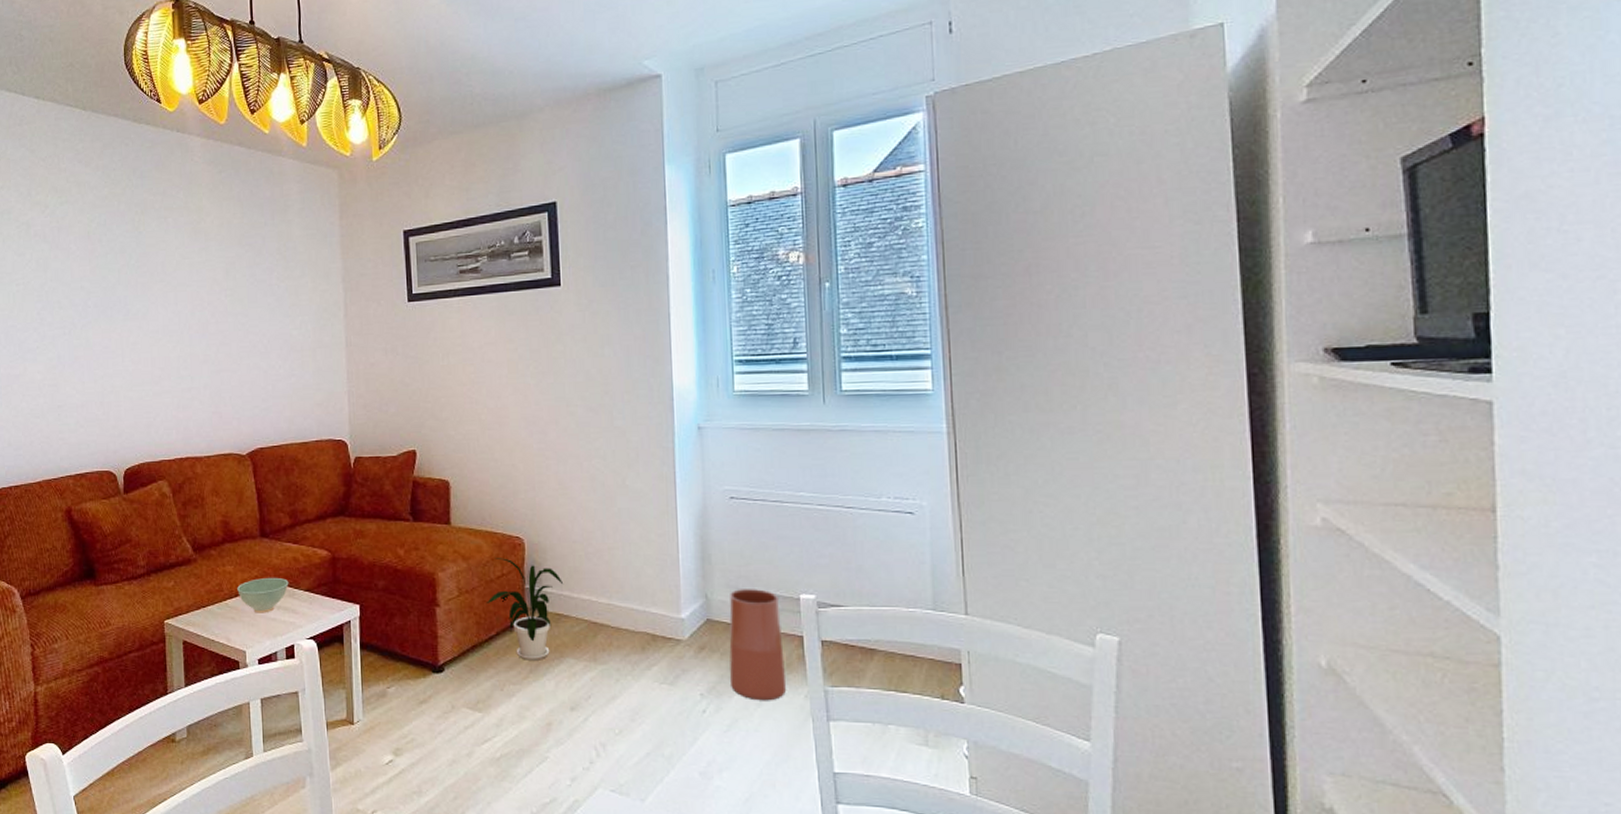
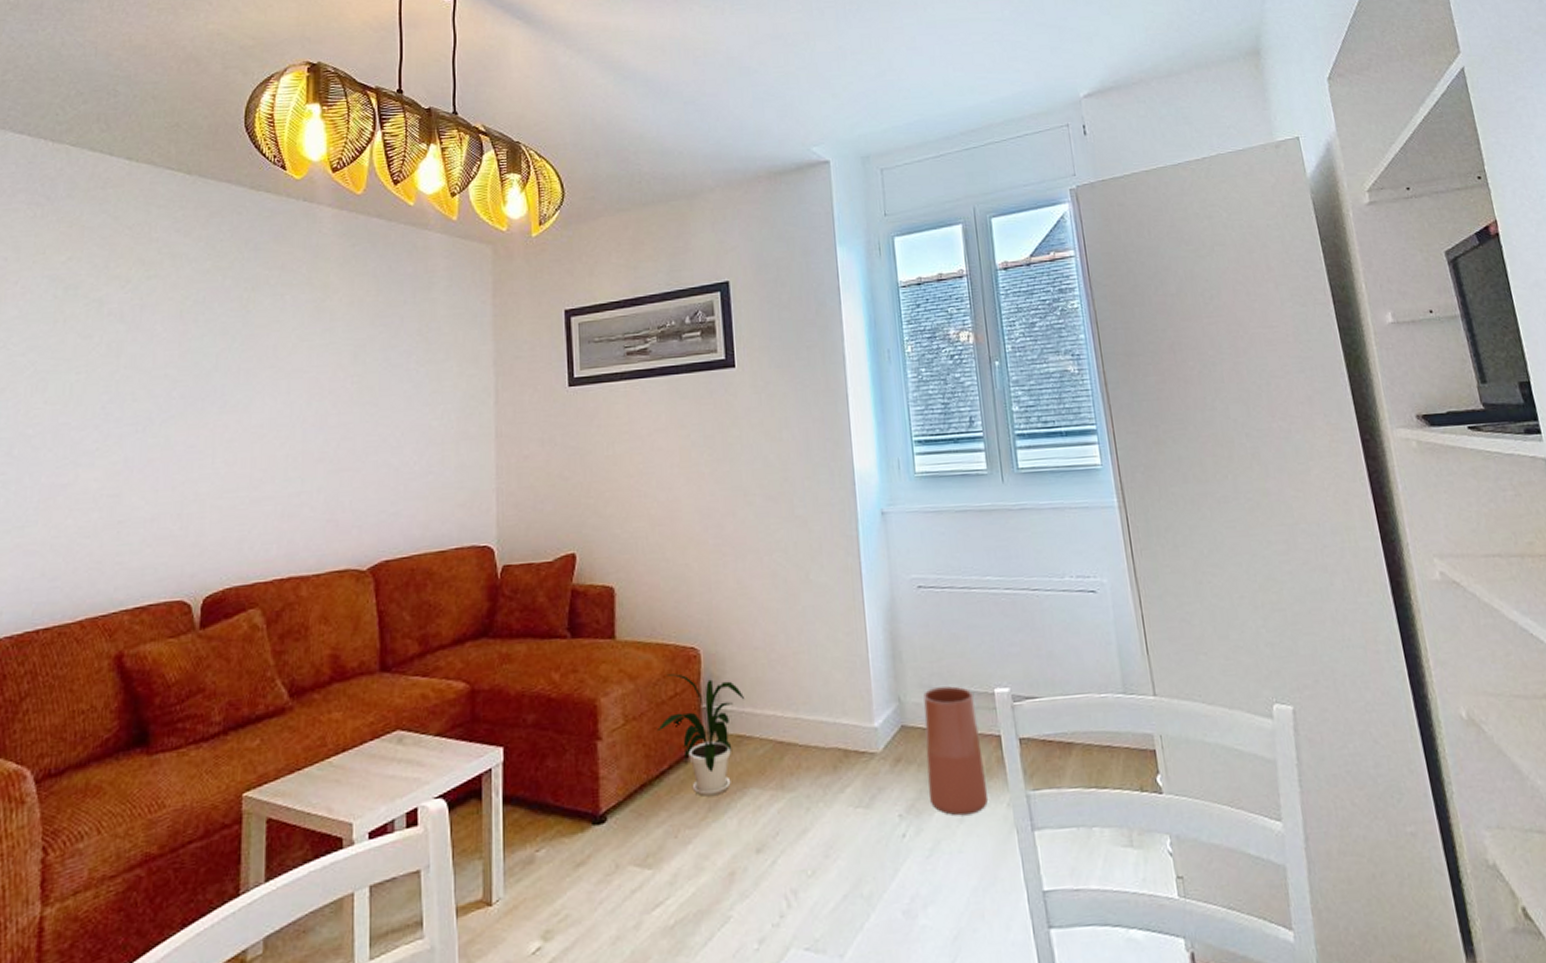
bowl: present [237,577,289,613] -> none [346,721,415,771]

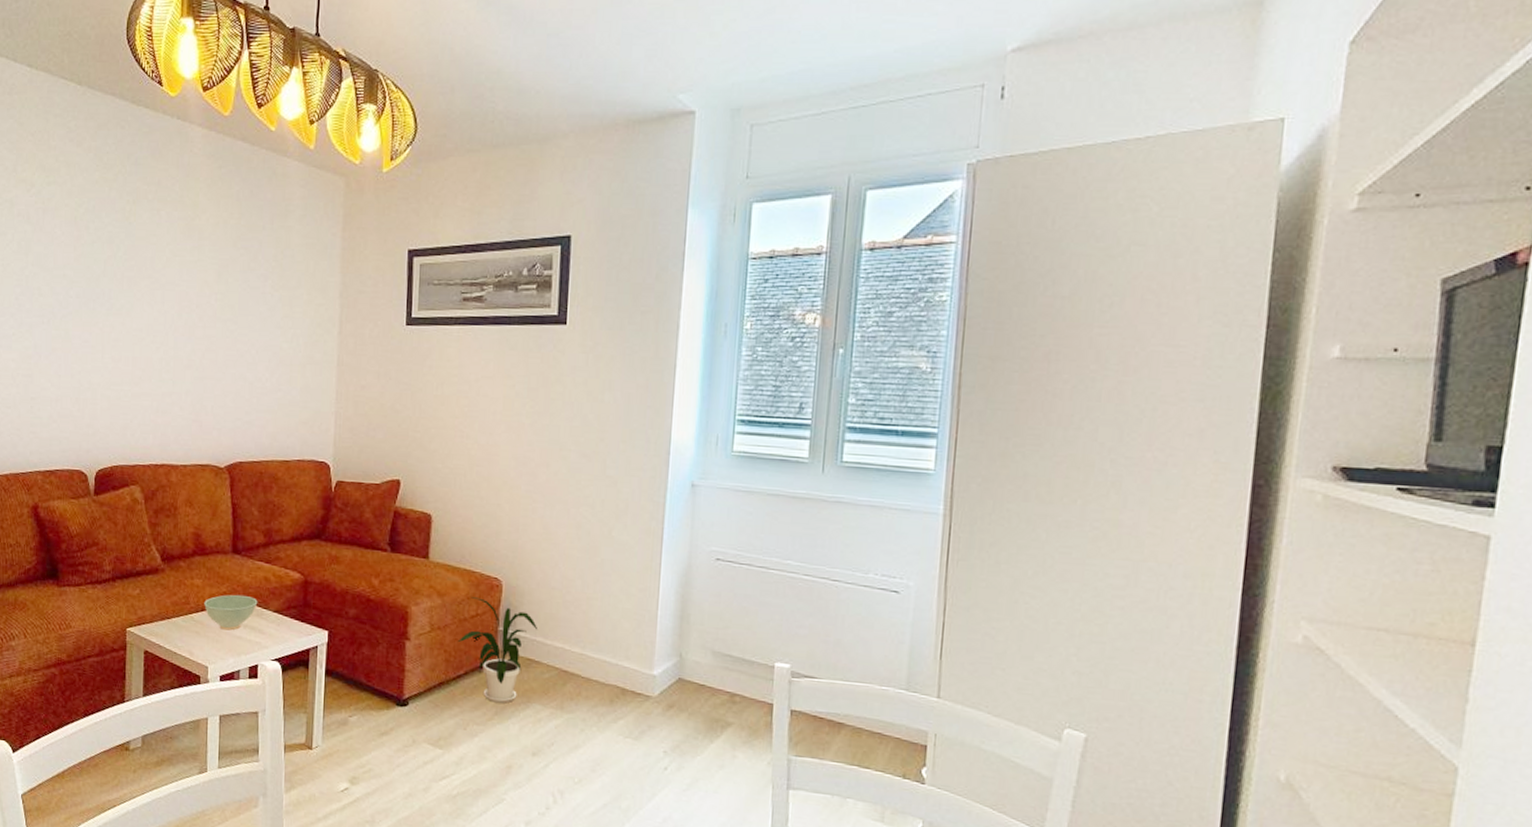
bowl: none [346,721,415,771] -> present [204,594,258,631]
vase: present [923,686,988,816] -> none [695,651,754,764]

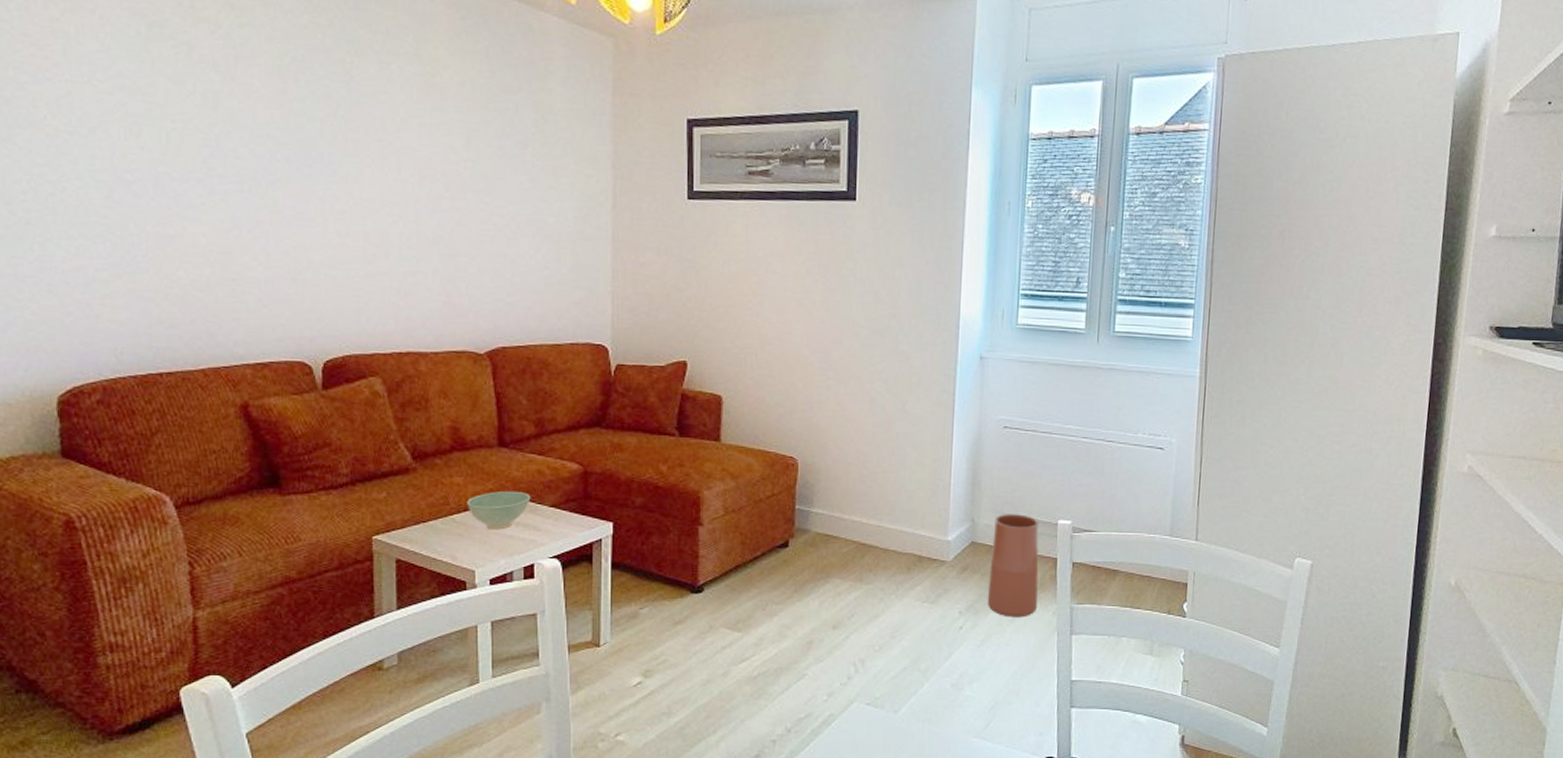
house plant: present [457,597,537,704] -> none [753,477,834,581]
vase: none [695,651,754,764] -> present [988,514,1039,618]

